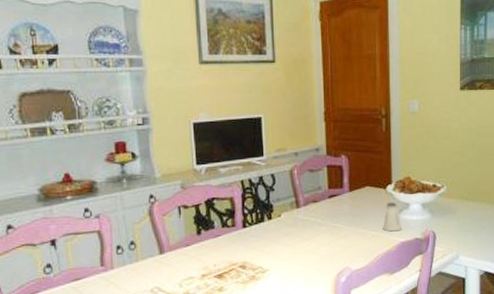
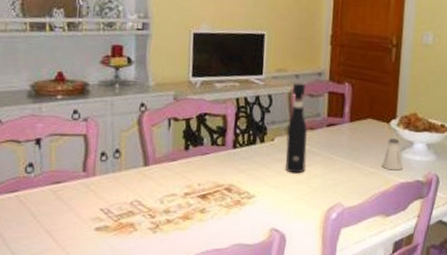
pepper grinder: none [291,160,313,245] -> present [285,83,307,174]

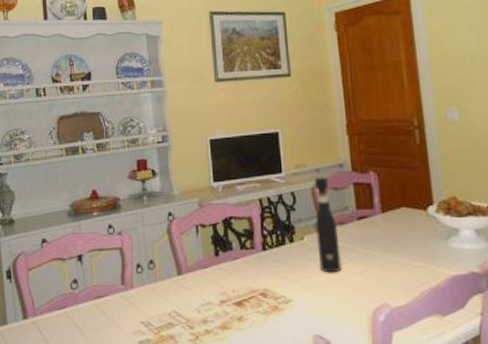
saltshaker: present [382,138,403,171] -> none [426,226,452,263]

